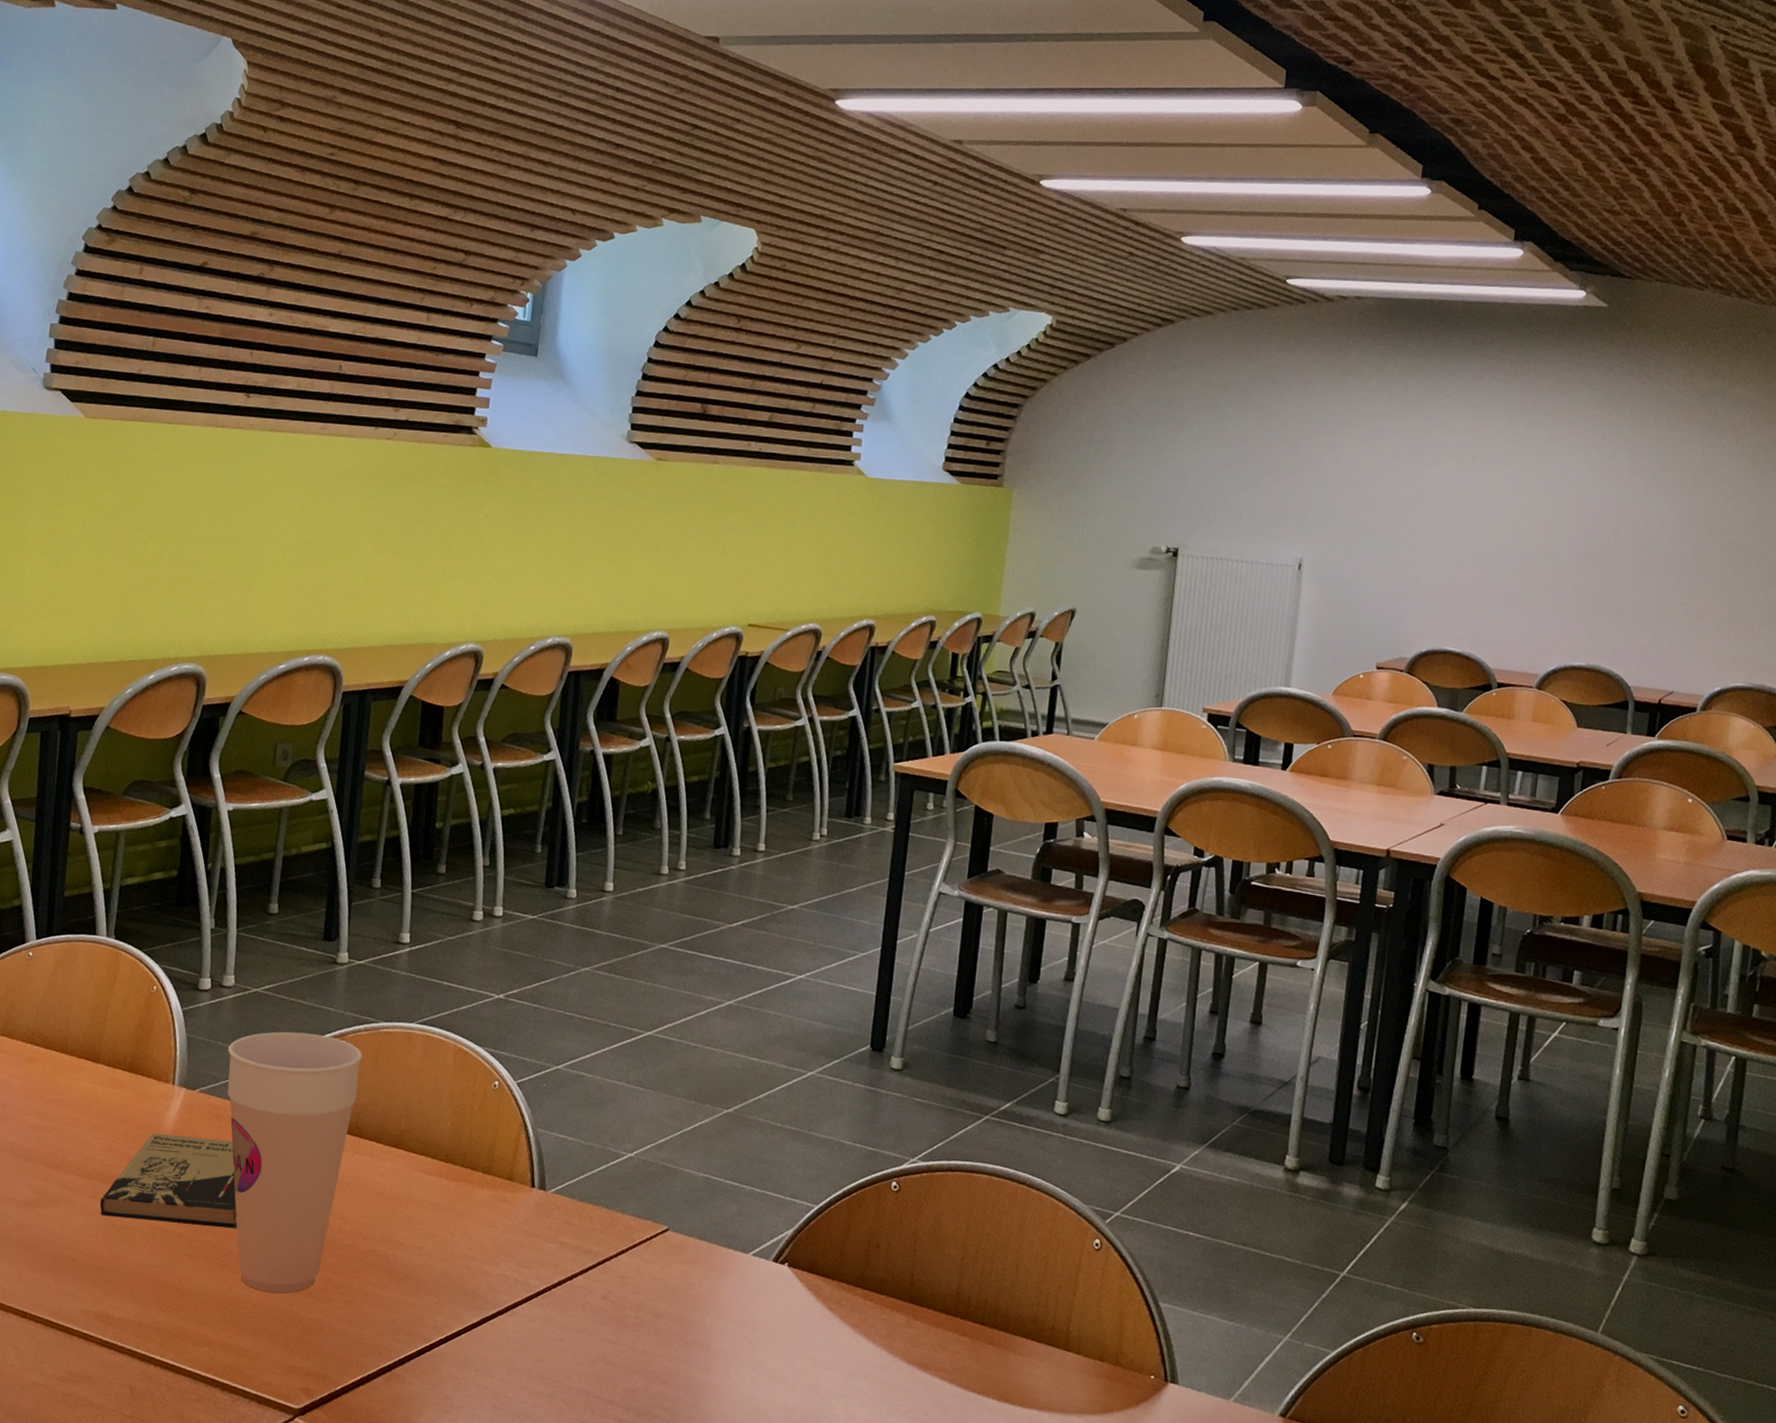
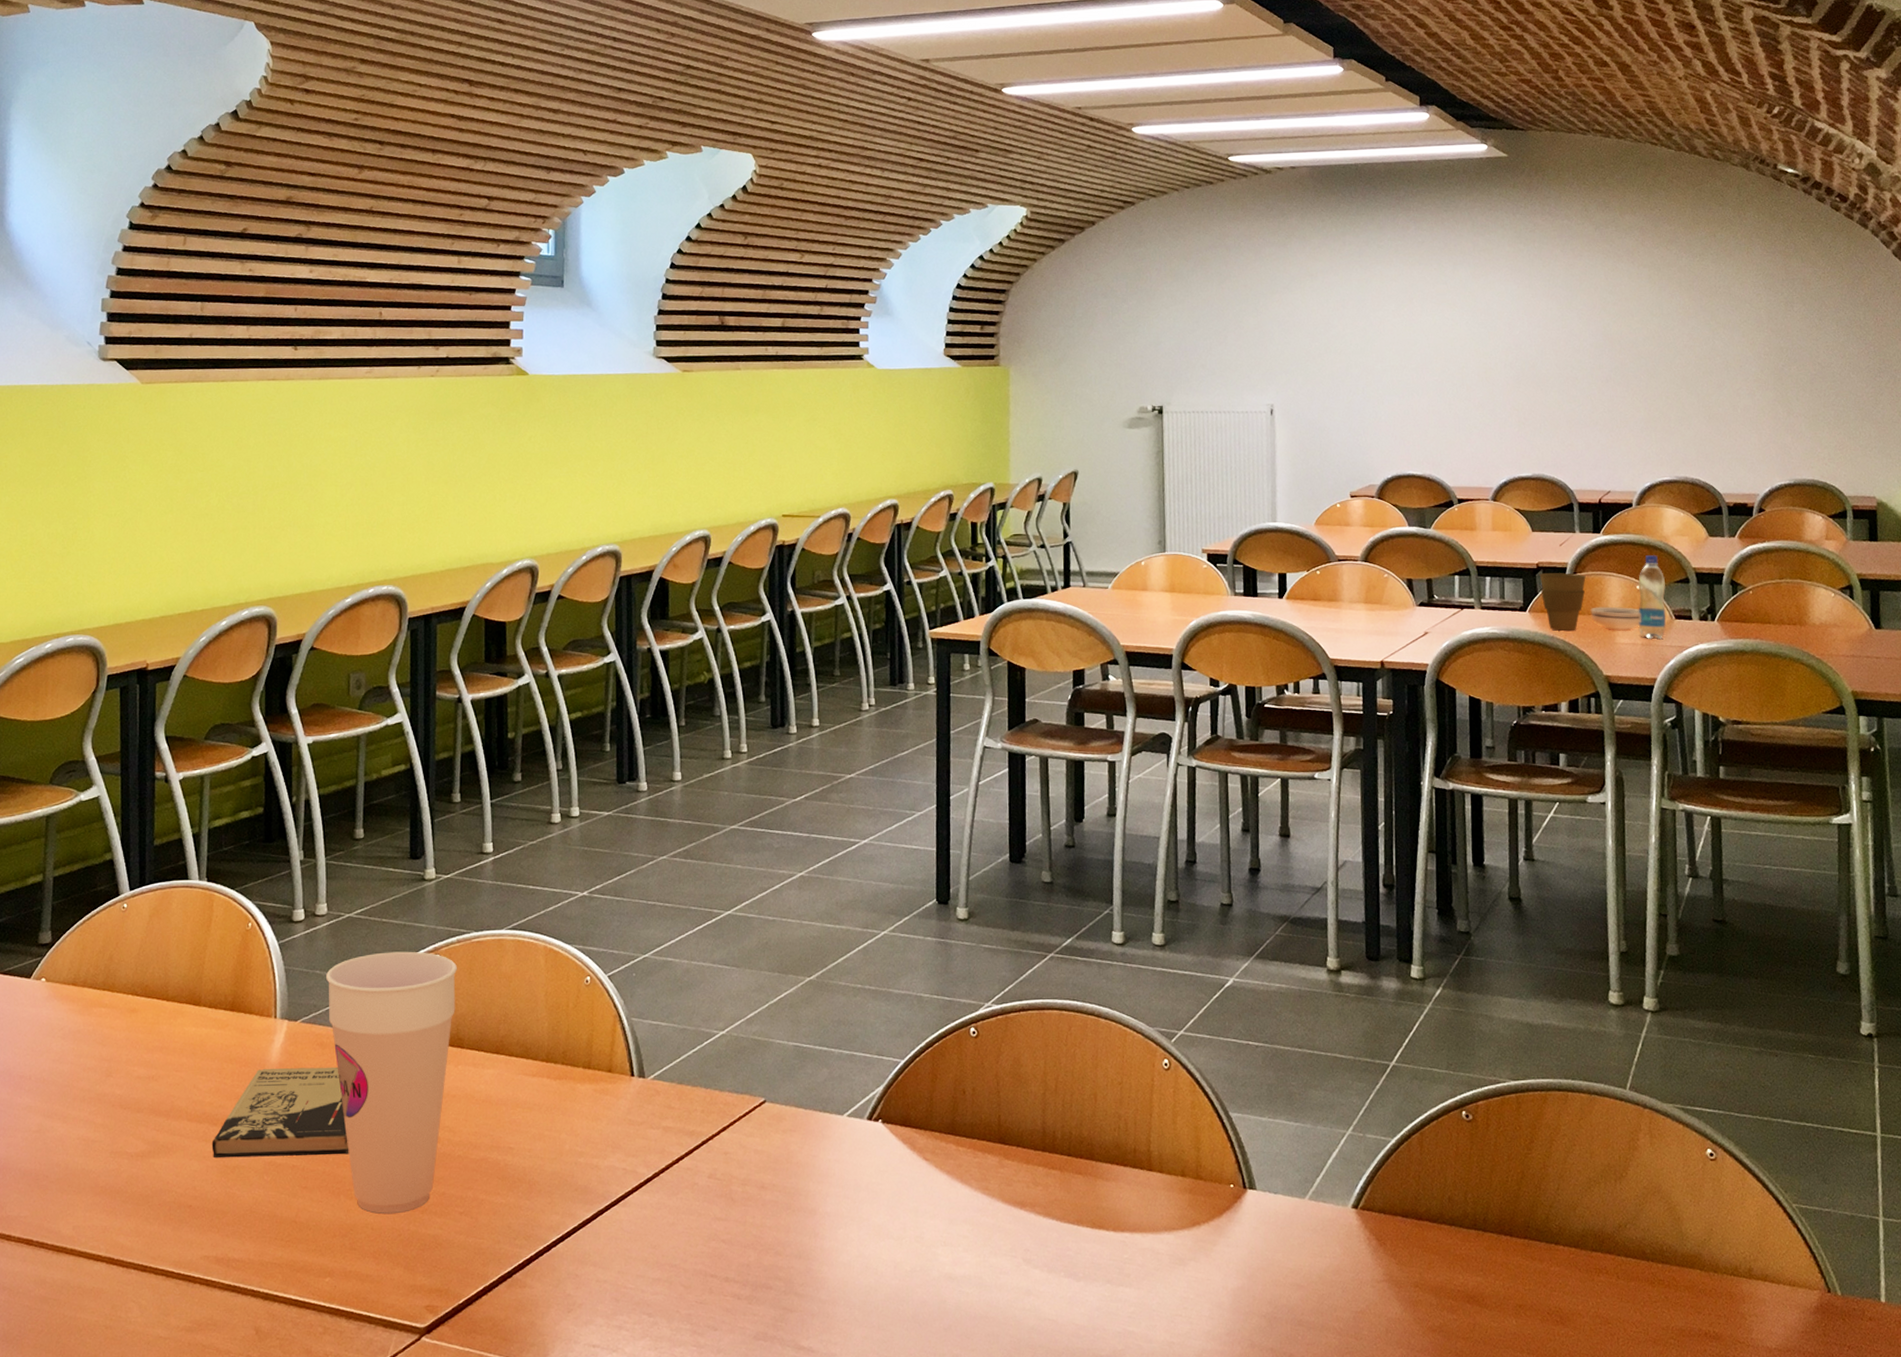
cup: none [1578,774,1632,841] -> present [1539,573,1586,632]
bowl: none [1631,816,1687,847] -> present [1590,606,1640,632]
bottle: none [1683,767,1722,860] -> present [1638,555,1666,640]

